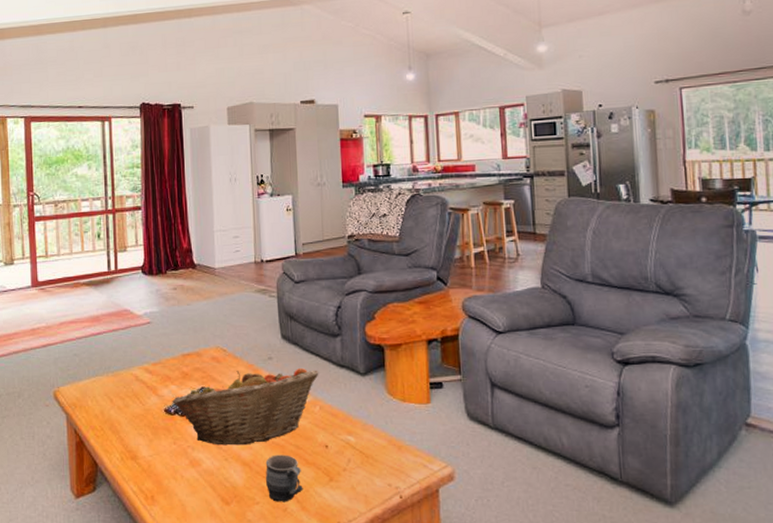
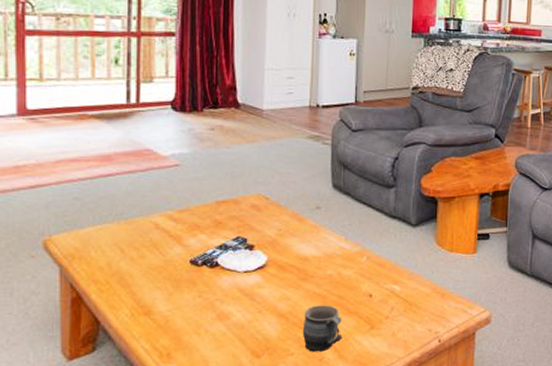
fruit basket: present [172,367,319,446] -> none [200,217,370,298]

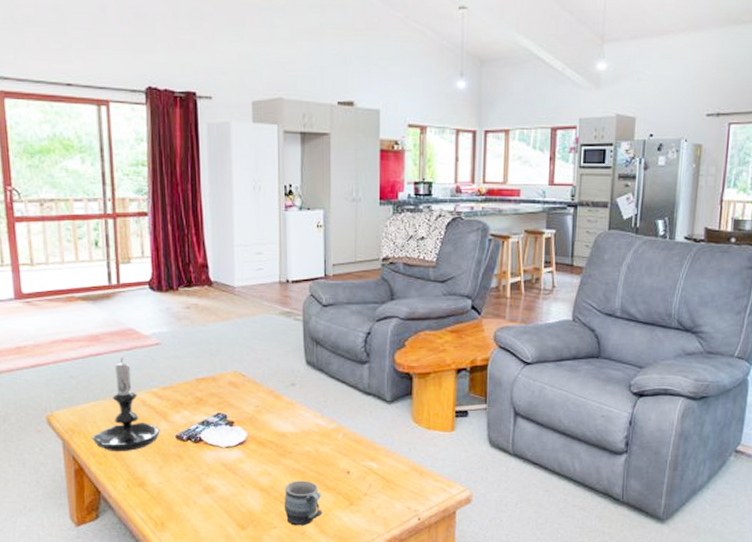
candle holder: none [94,178,173,279] -> present [91,357,160,452]

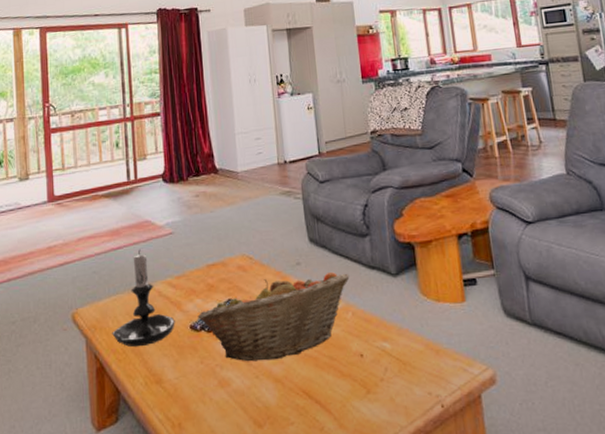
fruit basket: none [184,394,344,472] -> present [198,271,350,362]
mug: present [284,480,323,526] -> none [298,367,340,421]

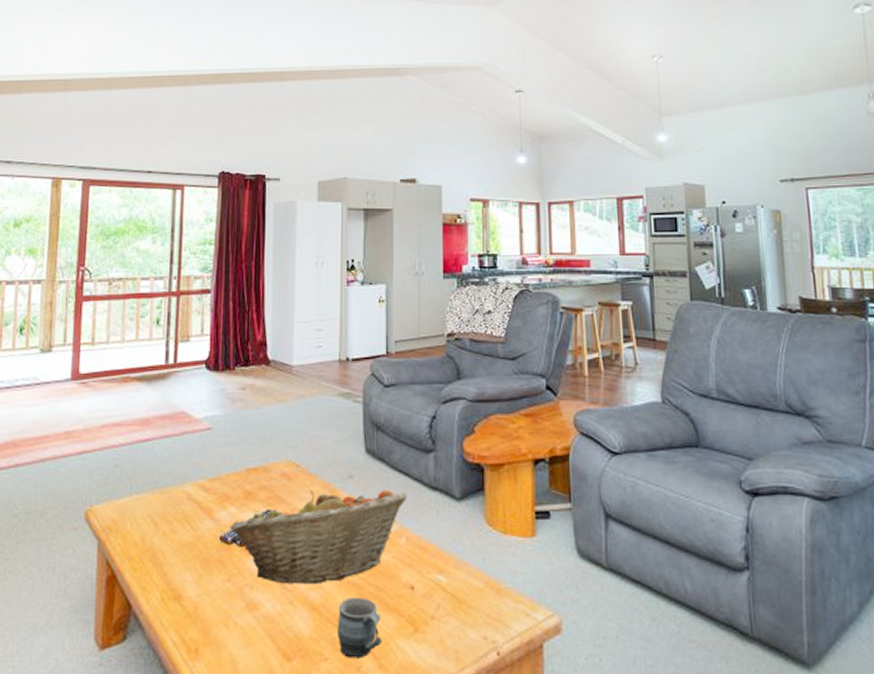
candle holder: present [112,249,175,348] -> none [129,443,203,556]
mug: none [298,367,340,421] -> present [338,597,382,659]

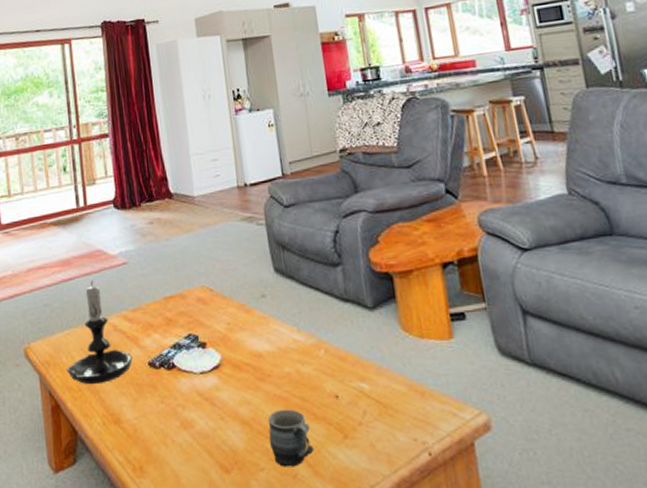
candle holder: none [129,443,203,556] -> present [66,280,133,385]
fruit basket: present [230,489,407,585] -> none [156,304,321,402]

